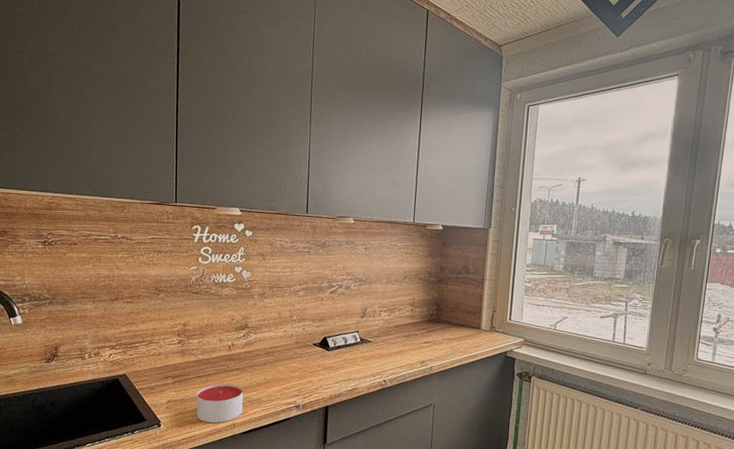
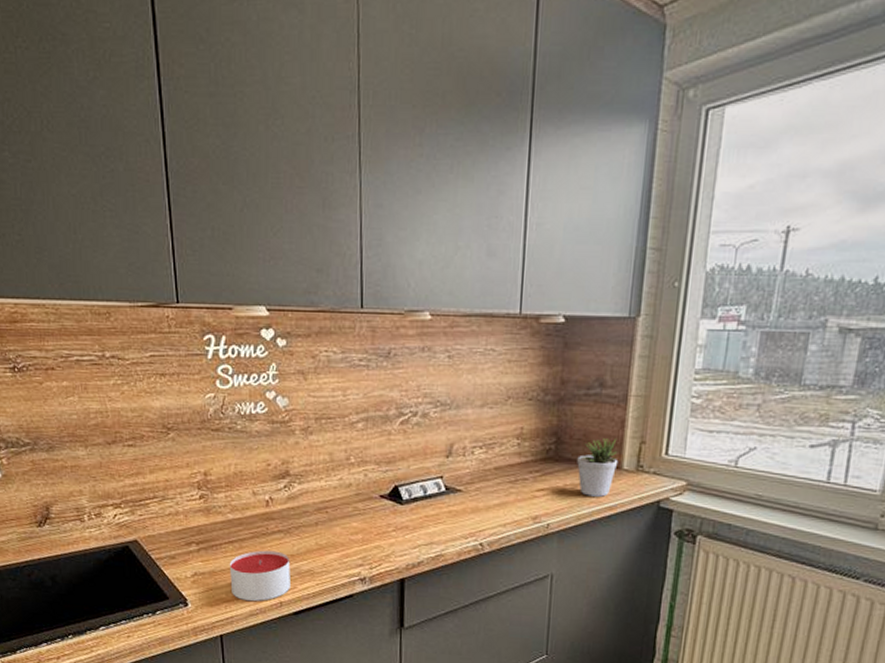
potted plant: none [451,308,479,348] -> present [577,438,619,497]

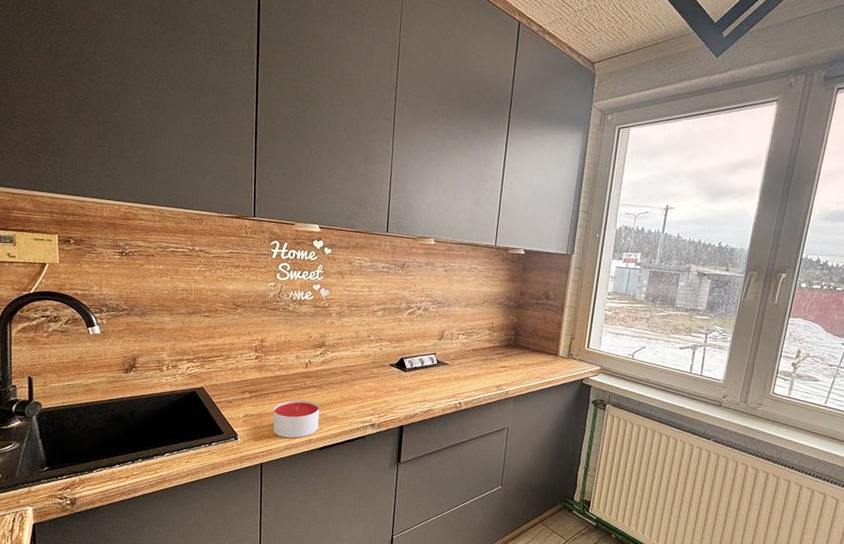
potted plant: present [577,438,619,497] -> none [528,334,556,374]

